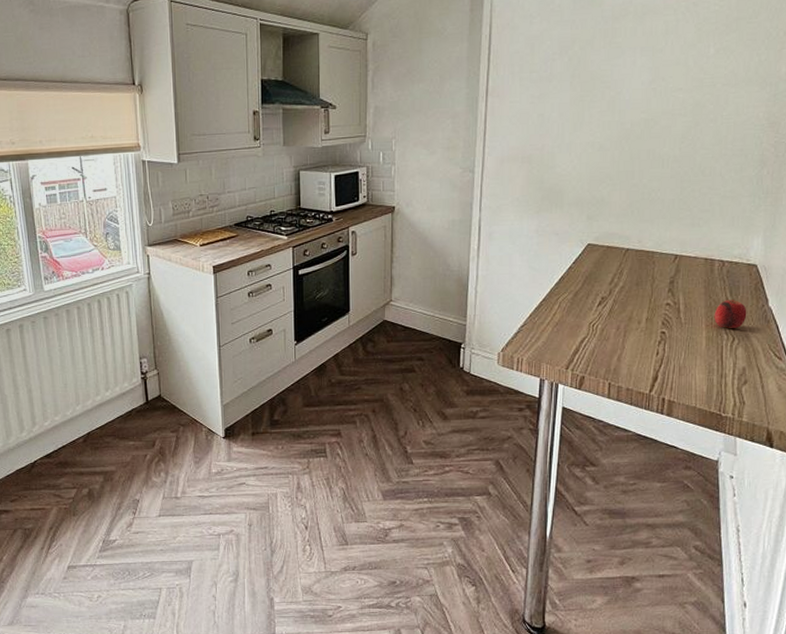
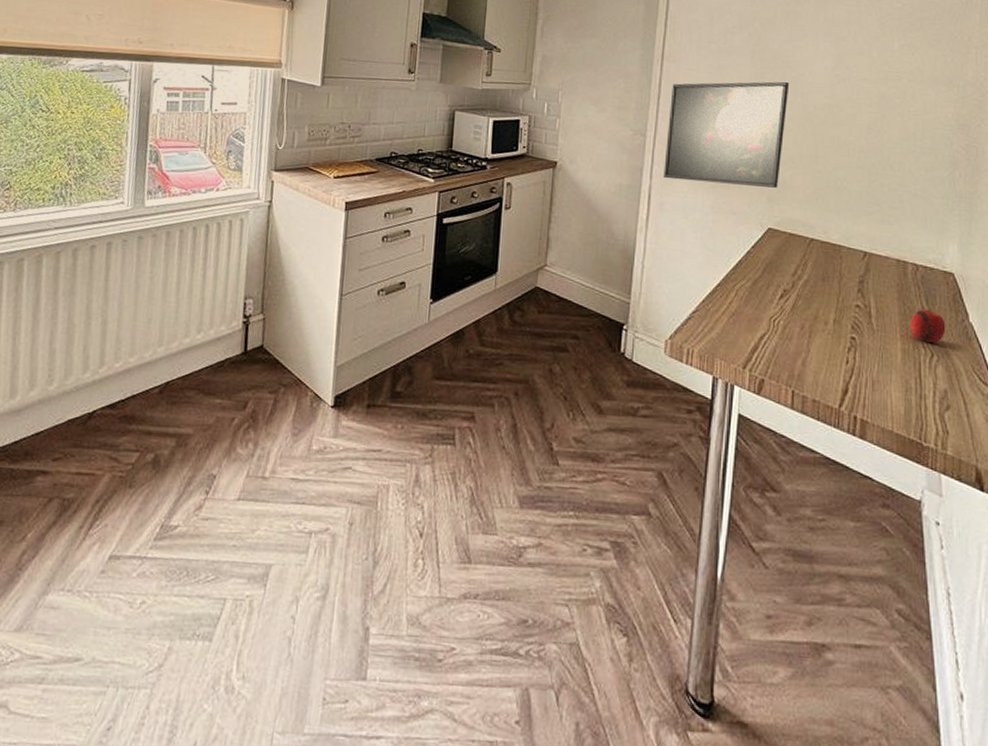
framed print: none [492,102,608,210] -> present [663,81,790,188]

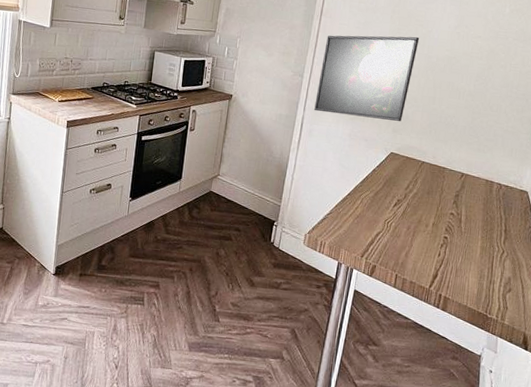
fruit: present [909,309,946,343] -> none [489,217,517,243]

